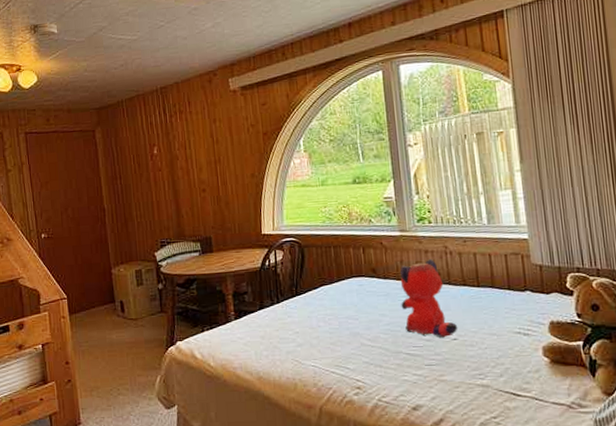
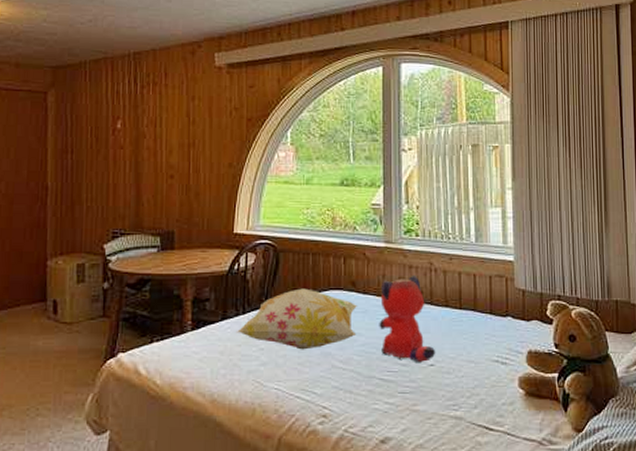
decorative pillow: none [273,277,381,332] -> present [236,288,358,350]

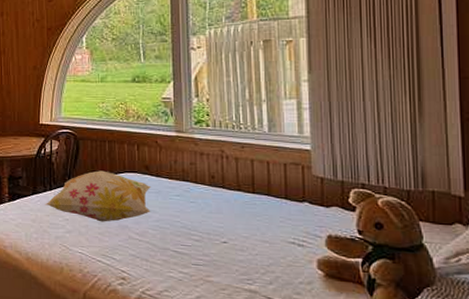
stuffed animal: present [379,274,436,363] -> none [172,161,229,240]

